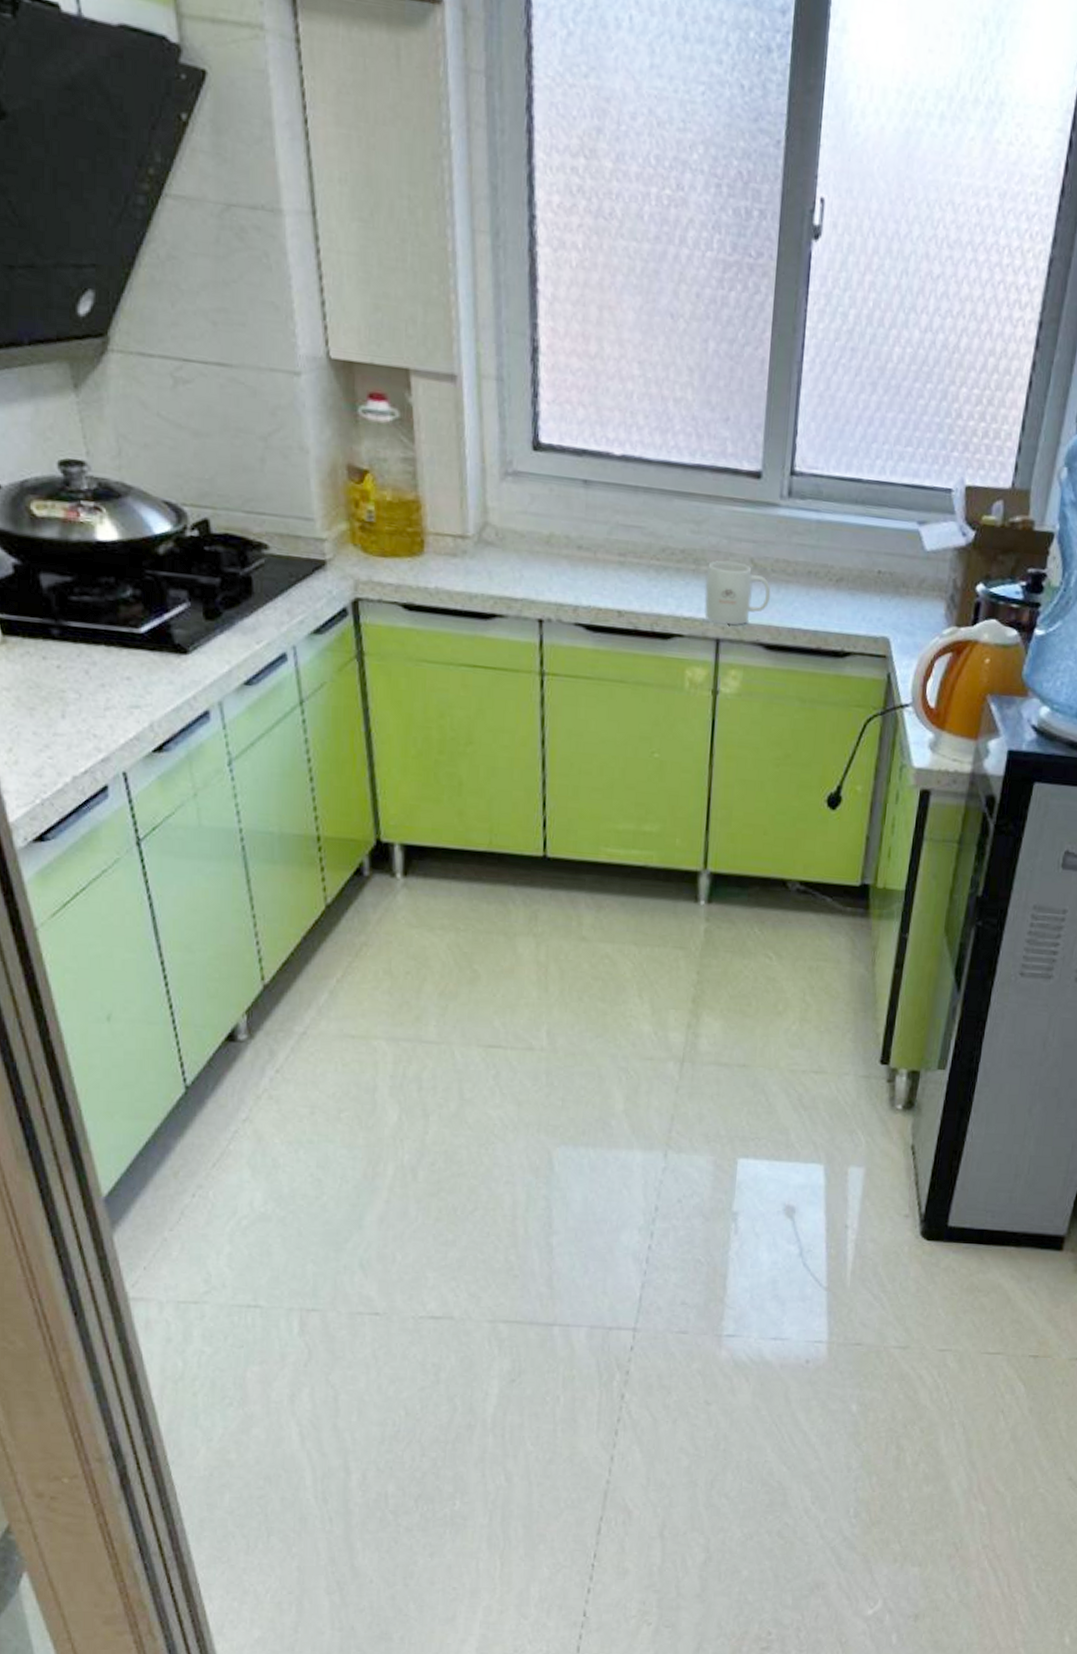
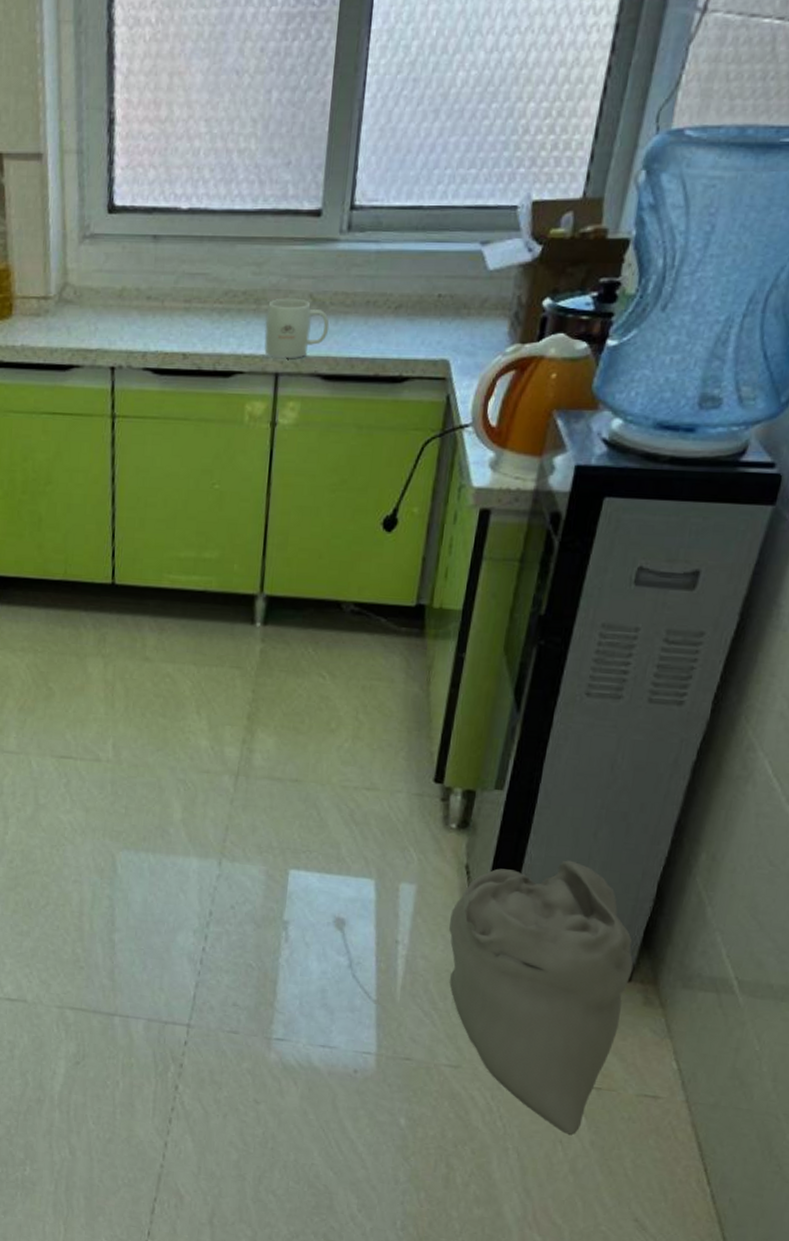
burlap sack: none [896,1136,1065,1403] -> present [449,860,634,1135]

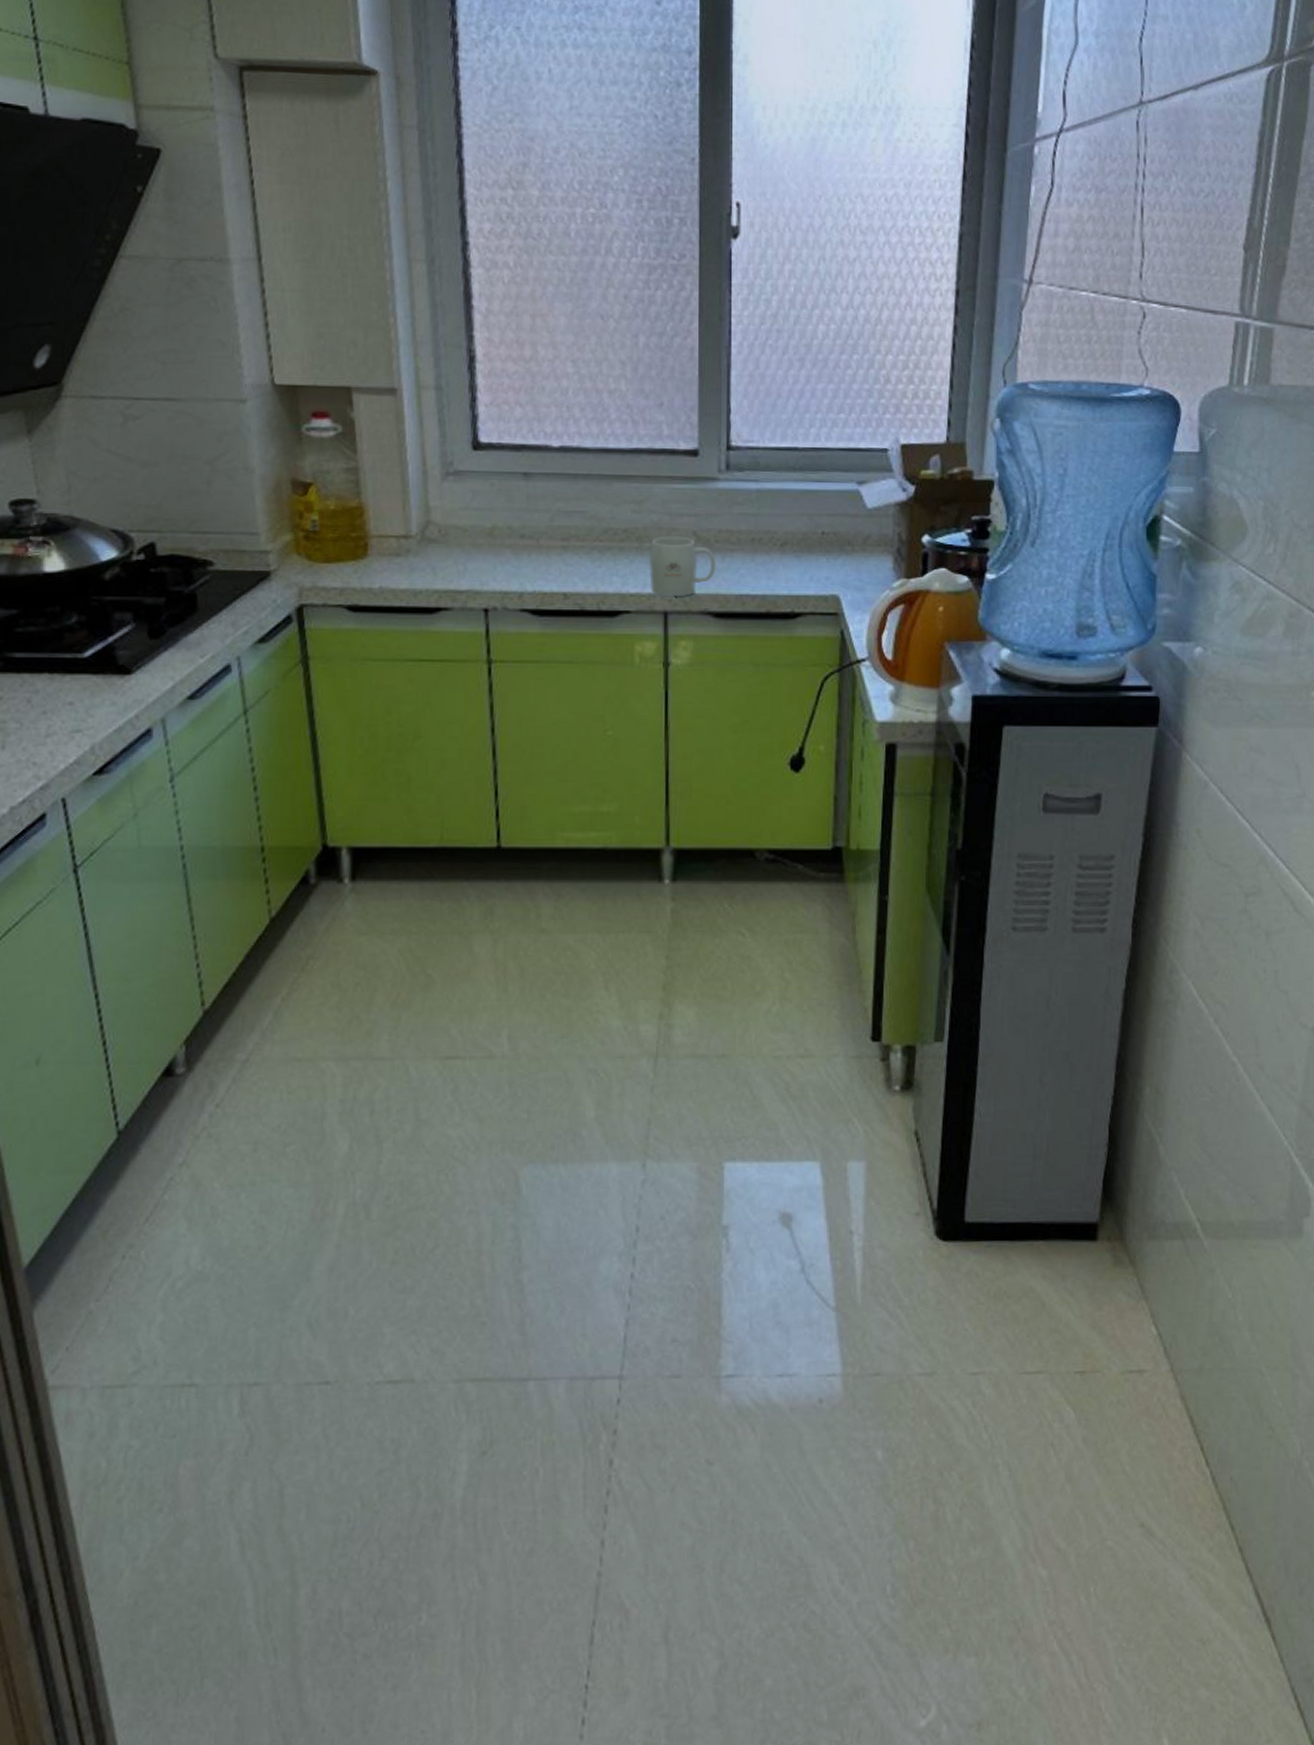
burlap sack: present [449,860,634,1135] -> none [906,1112,1098,1434]

